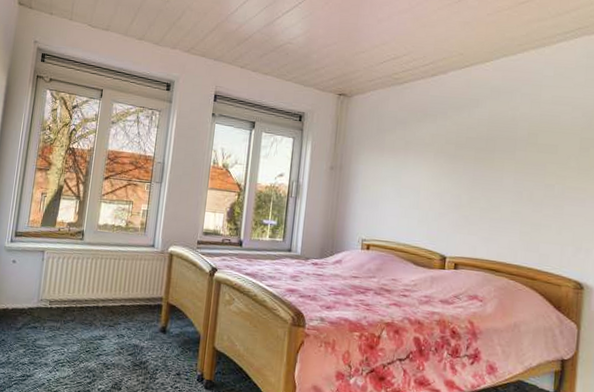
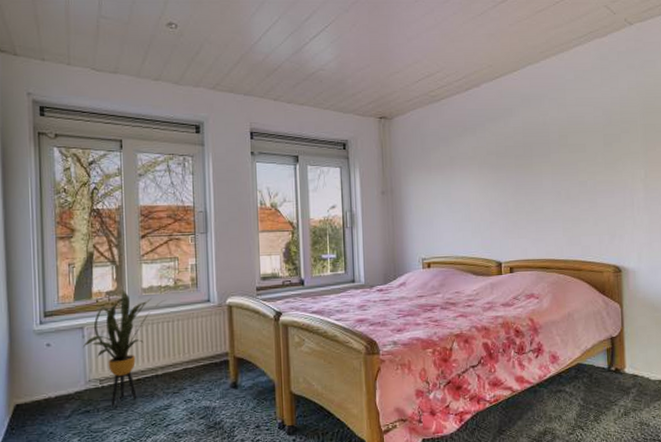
house plant: none [41,223,116,325] -> present [83,290,166,404]

